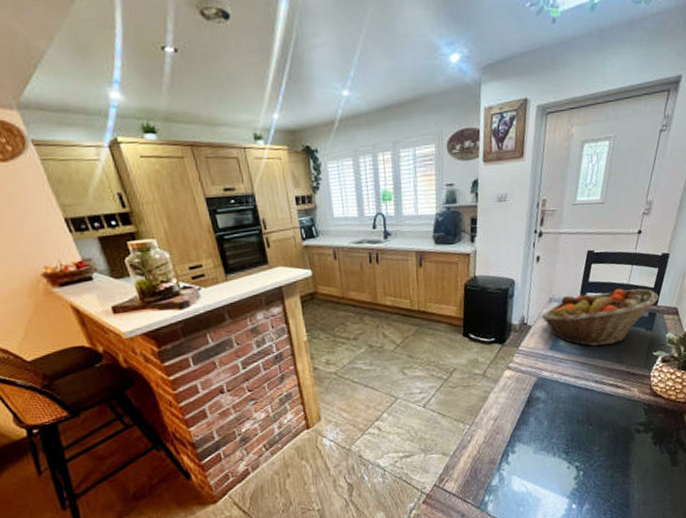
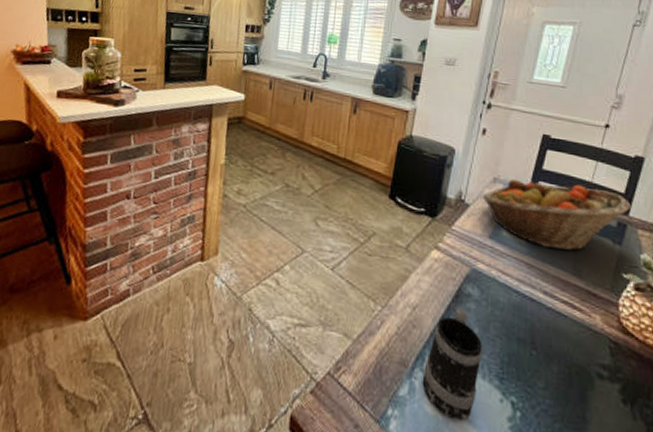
mug: none [508,409,552,490] -> present [422,307,482,421]

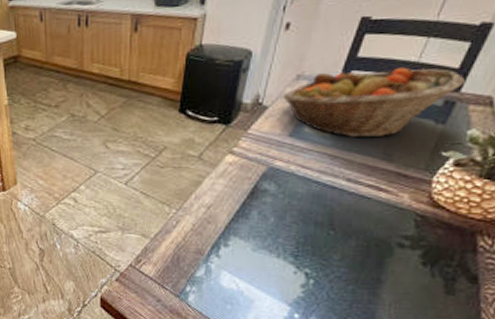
mug: present [422,307,482,421] -> none [217,202,278,291]

